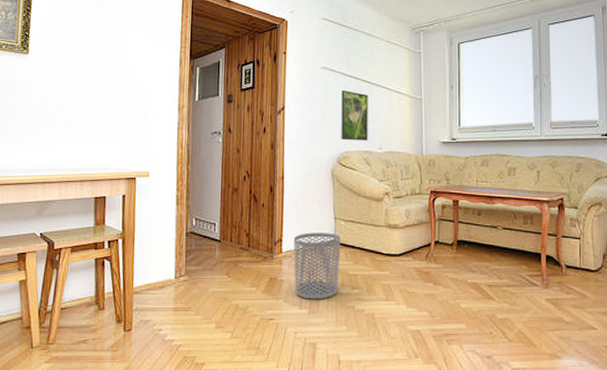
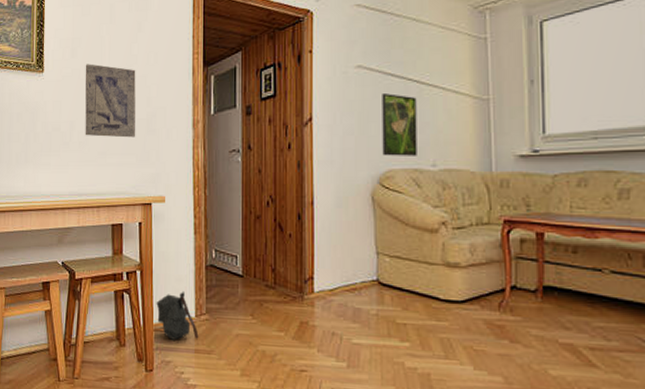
wall art: none [70,49,125,118] -> present [85,64,136,138]
bag: none [137,255,178,301] -> present [156,290,199,340]
waste bin: present [293,233,341,300] -> none [326,270,385,352]

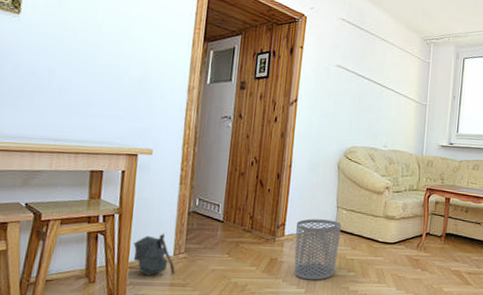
wall art: present [85,64,136,138] -> none [67,15,133,93]
waste bin: none [326,270,385,352] -> present [293,218,341,280]
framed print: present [382,93,417,156] -> none [349,89,378,138]

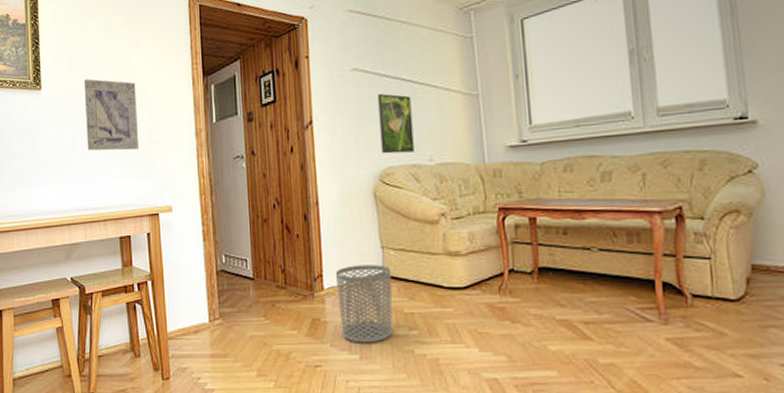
wall art: none [67,15,133,93] -> present [84,79,139,151]
bag: present [133,233,176,276] -> none [169,297,214,347]
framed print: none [349,89,378,138] -> present [378,94,415,154]

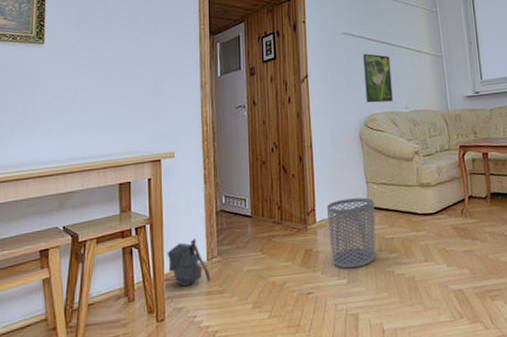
wall art: present [84,79,139,151] -> none [90,35,144,102]
bag: none [169,297,214,347] -> present [167,237,211,287]

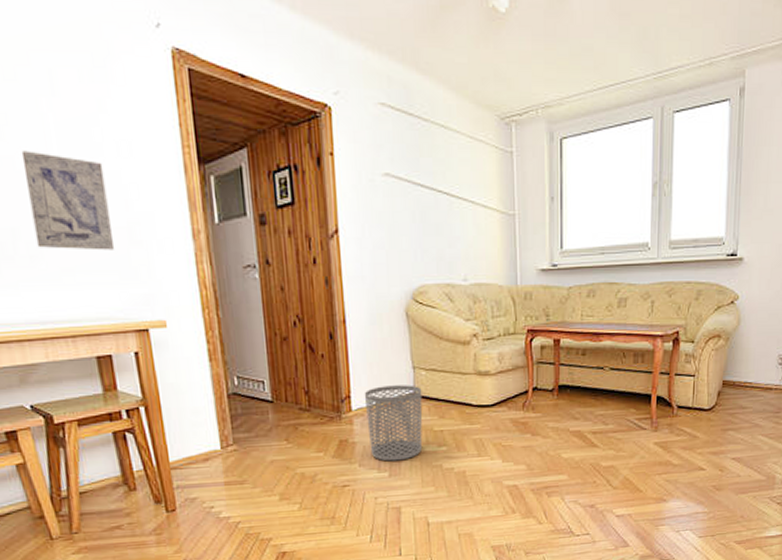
wall art: none [90,35,144,102] -> present [21,150,115,251]
bag: present [167,237,211,287] -> none [170,423,228,476]
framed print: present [363,54,393,103] -> none [412,205,449,271]

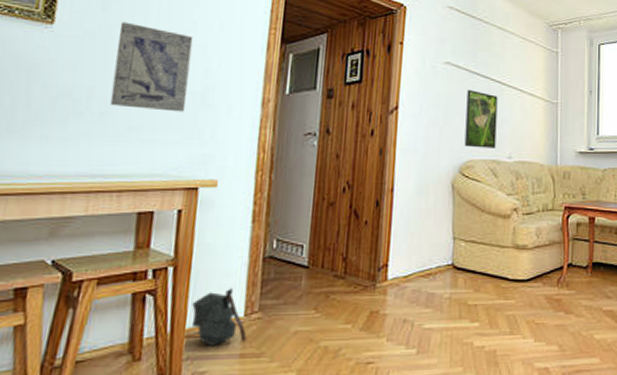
bag: none [170,423,228,476] -> present [191,287,247,346]
waste bin: present [364,385,423,462] -> none [401,255,460,337]
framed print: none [412,205,449,271] -> present [464,90,498,148]

